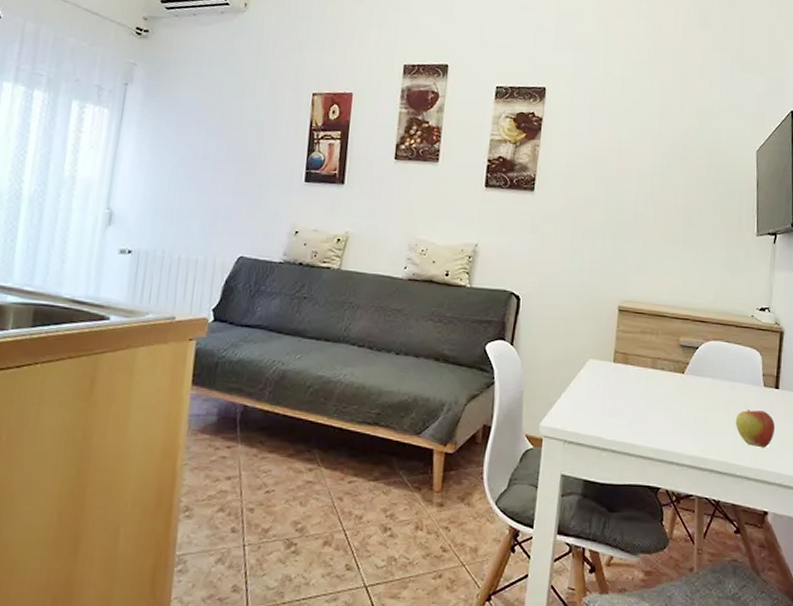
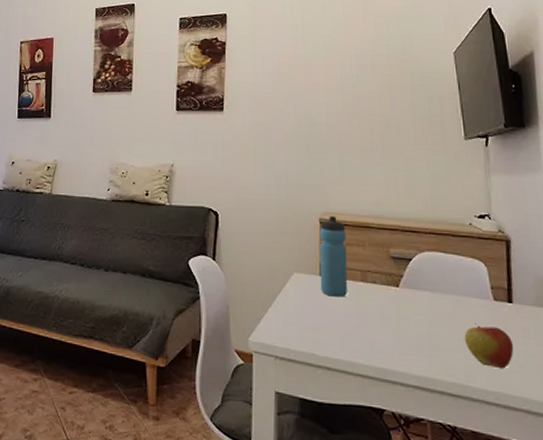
water bottle: none [613,304,642,383] -> present [319,216,348,297]

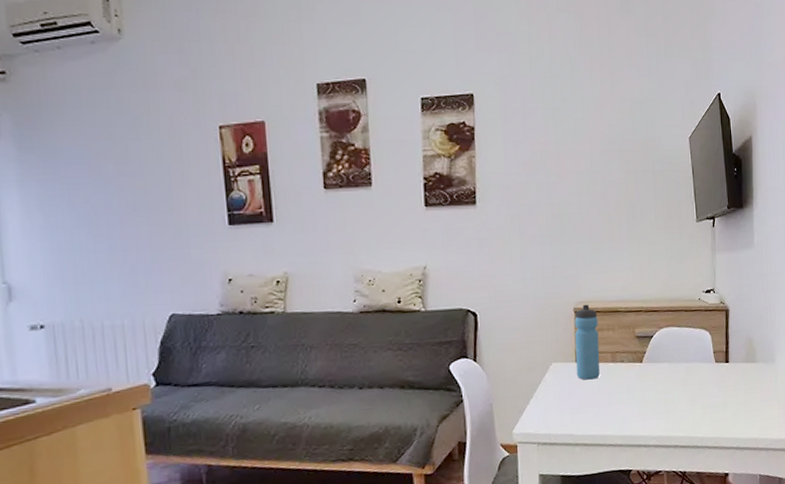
apple: present [464,325,514,369] -> none [693,384,729,419]

